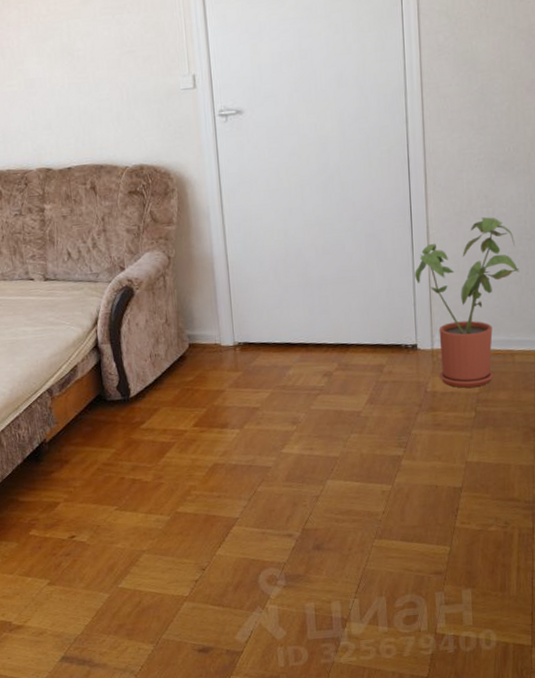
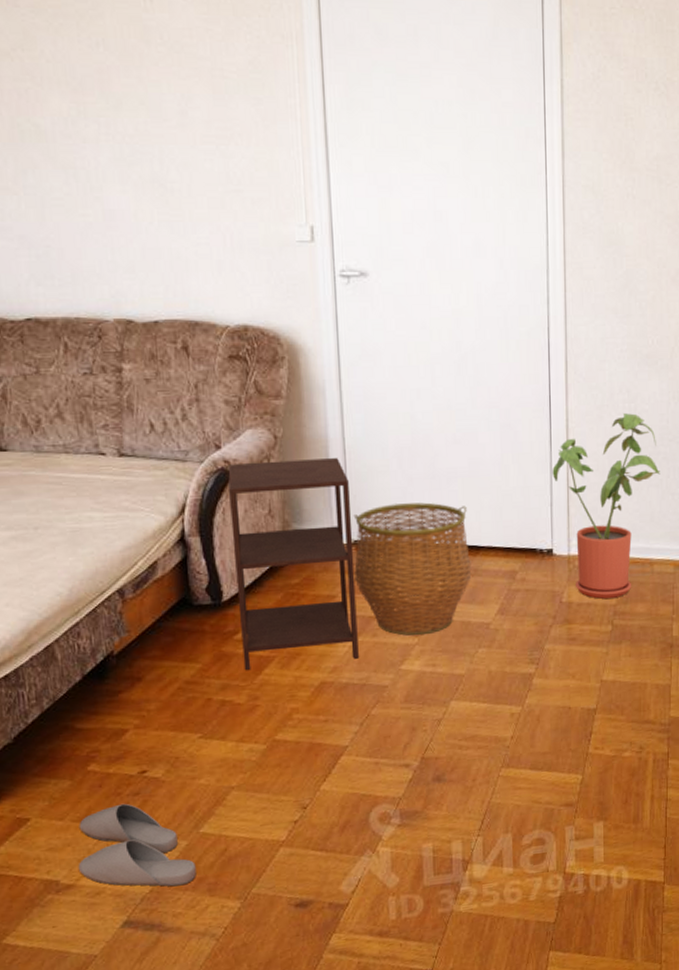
slippers: none [24,562,117,631] -> present [78,803,196,887]
side table: none [131,273,245,454] -> present [228,458,359,670]
basket: none [237,307,343,423] -> present [353,502,472,636]

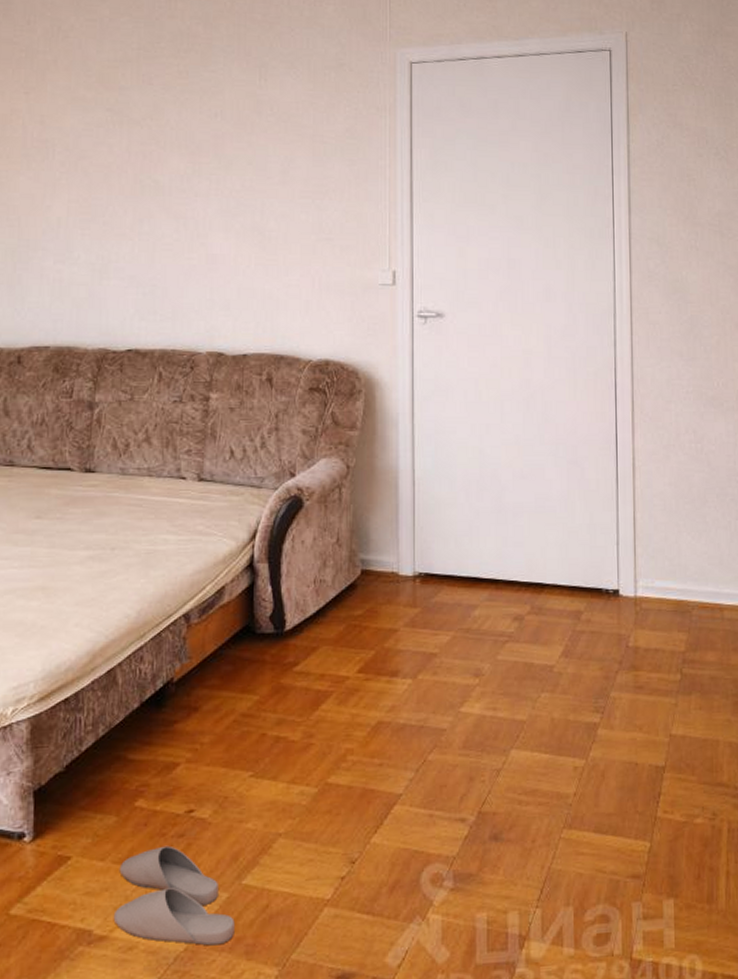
side table: present [228,458,359,670] -> none [299,489,418,704]
basket: present [353,502,472,636] -> none [418,536,536,675]
house plant: present [552,412,660,599] -> none [619,452,729,645]

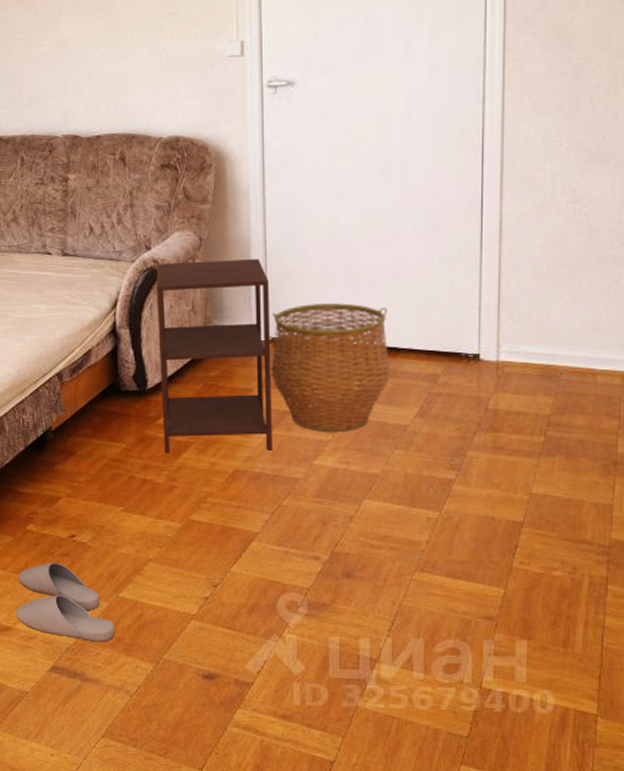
side table: none [299,489,418,704] -> present [156,259,272,453]
basket: none [418,536,536,675] -> present [271,303,390,432]

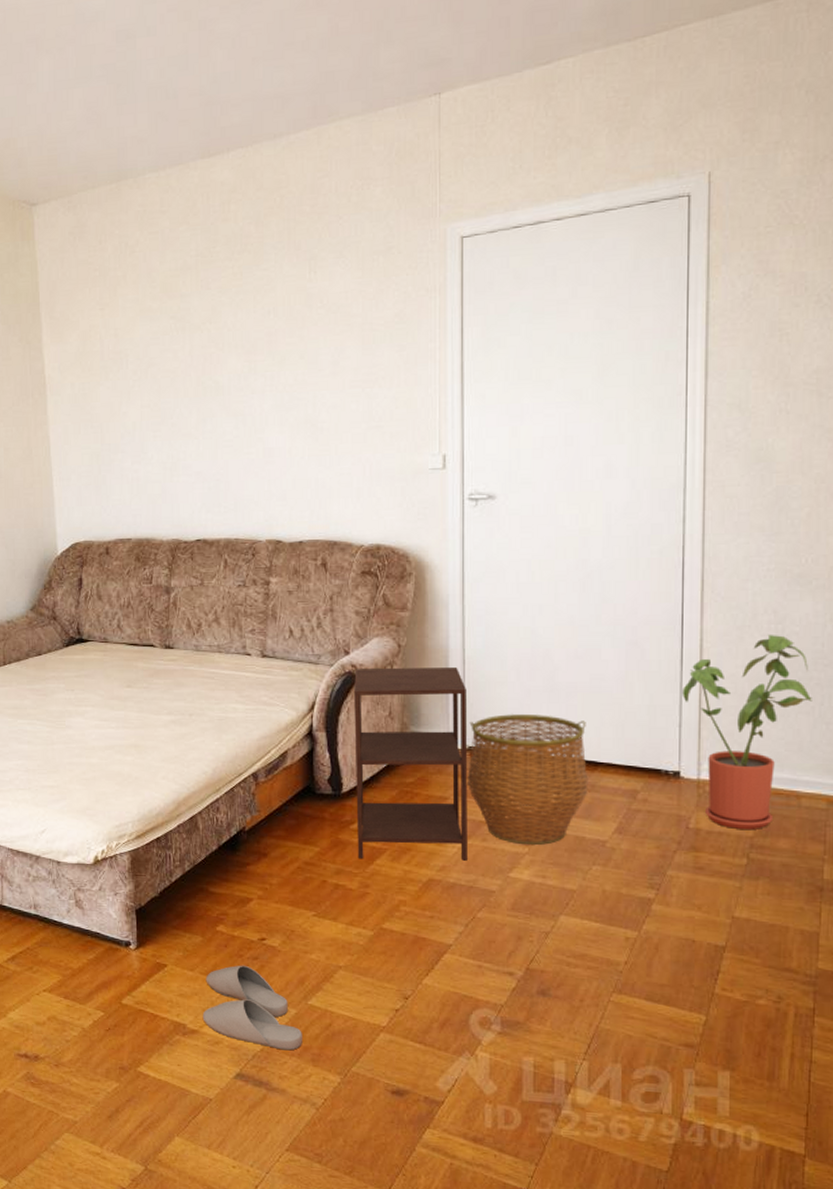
house plant: none [482,213,609,408] -> present [682,634,812,829]

